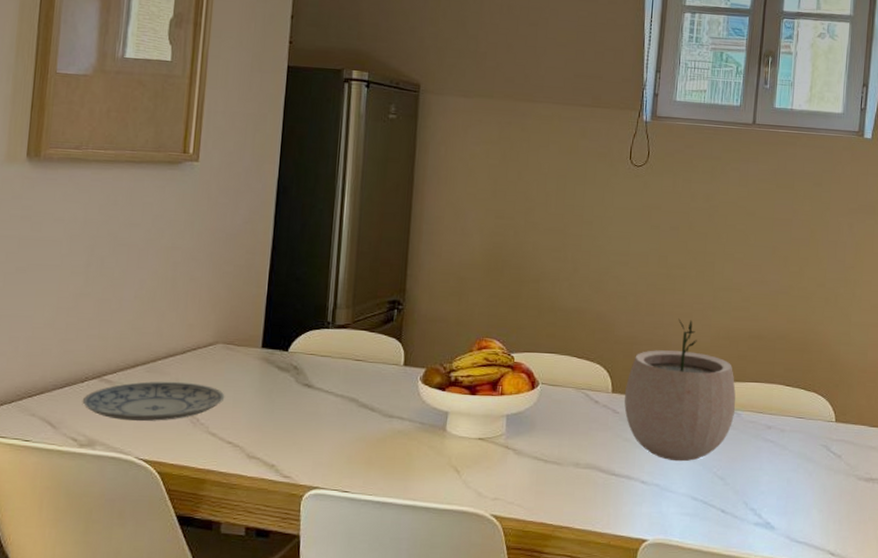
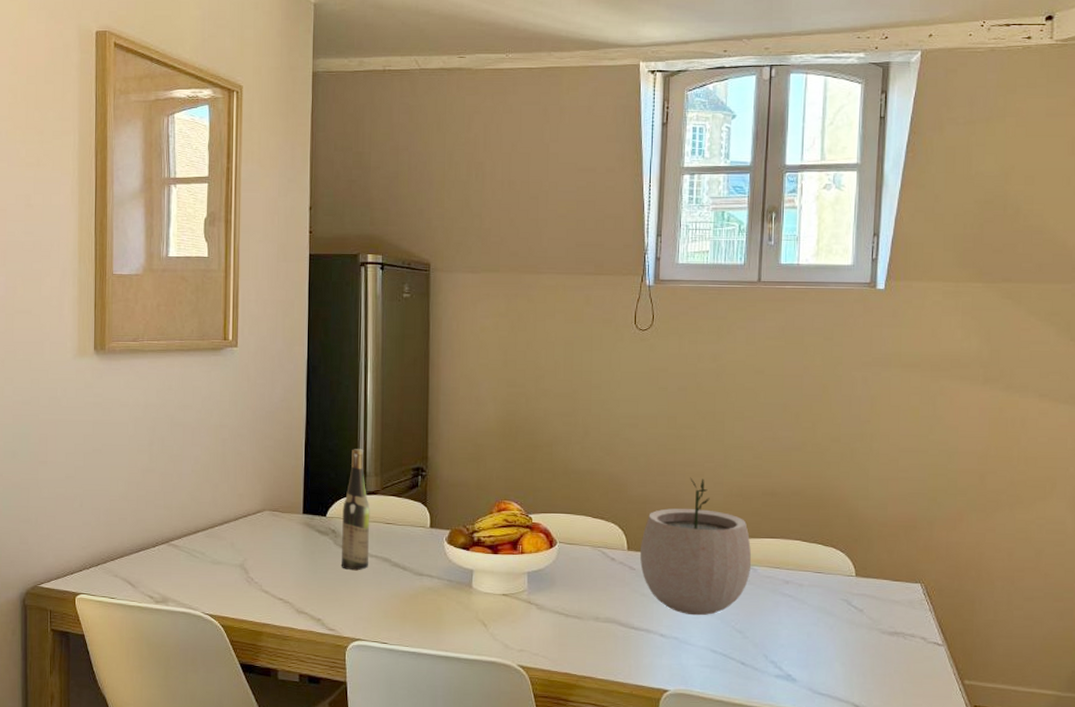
plate: present [82,381,225,422] -> none [155,545,274,581]
wine bottle: none [302,278,339,412] -> present [342,449,370,571]

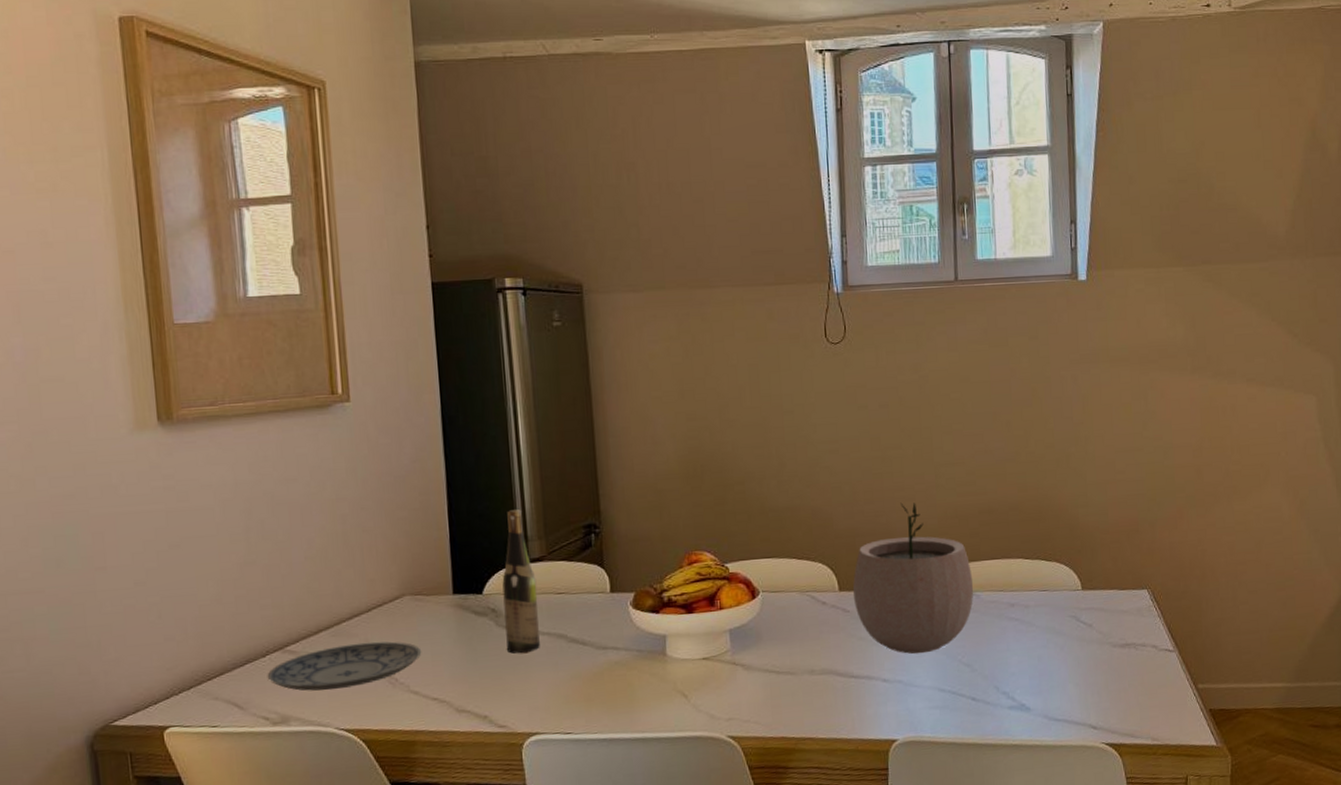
plate: none [155,545,274,581] -> present [267,641,422,691]

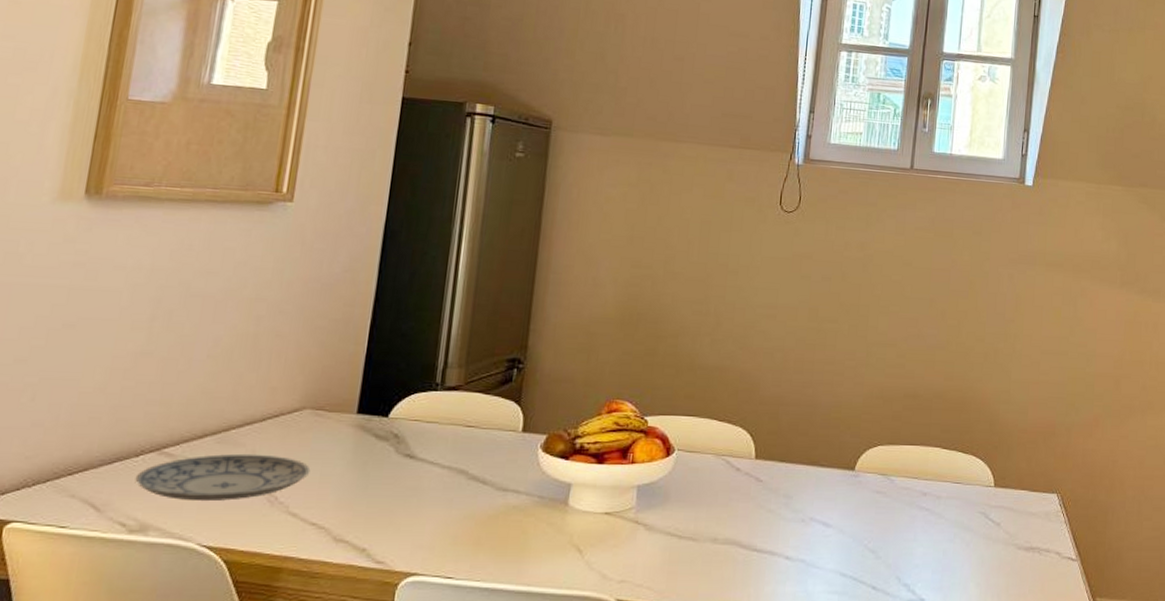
wine bottle: present [502,509,540,654] -> none [402,334,448,486]
plant pot: present [853,502,974,655] -> none [768,376,890,534]

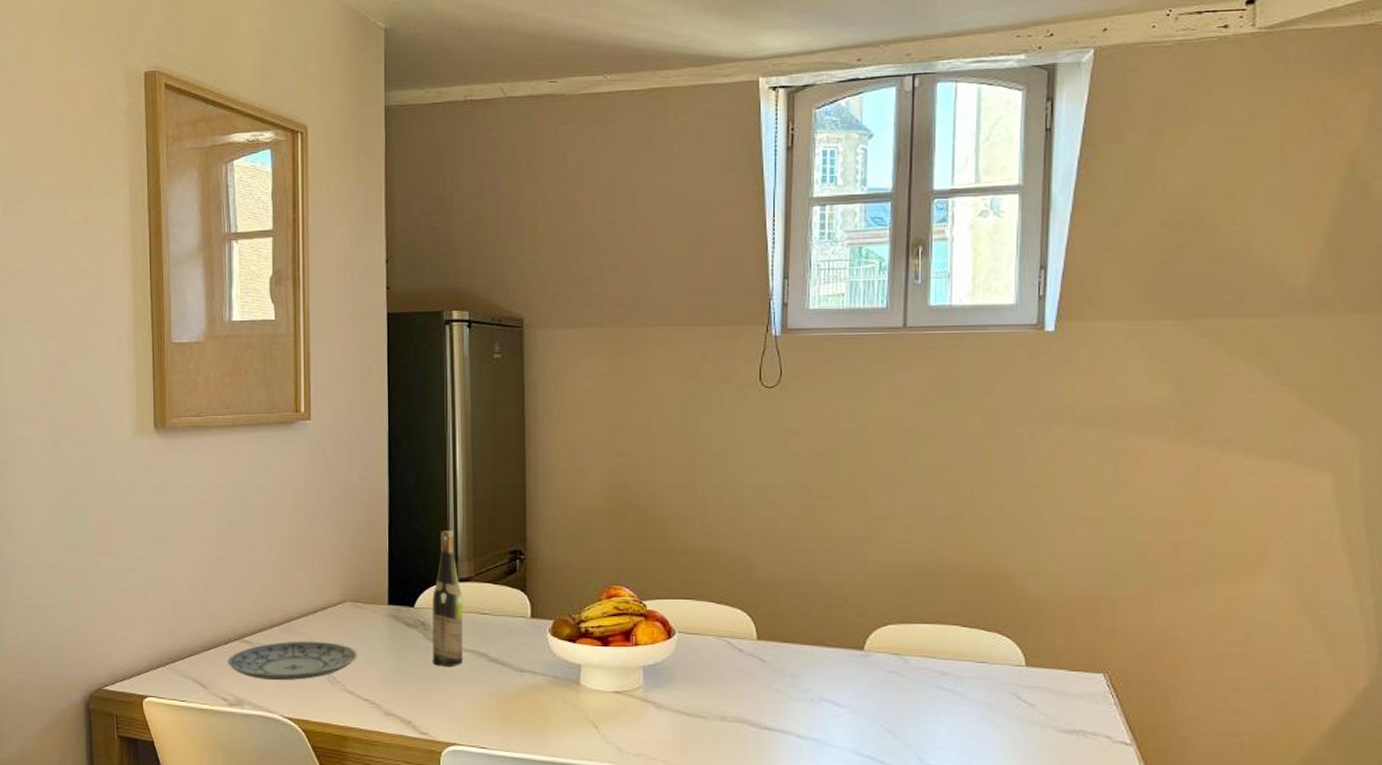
wine bottle: none [402,334,448,486] -> present [432,531,464,667]

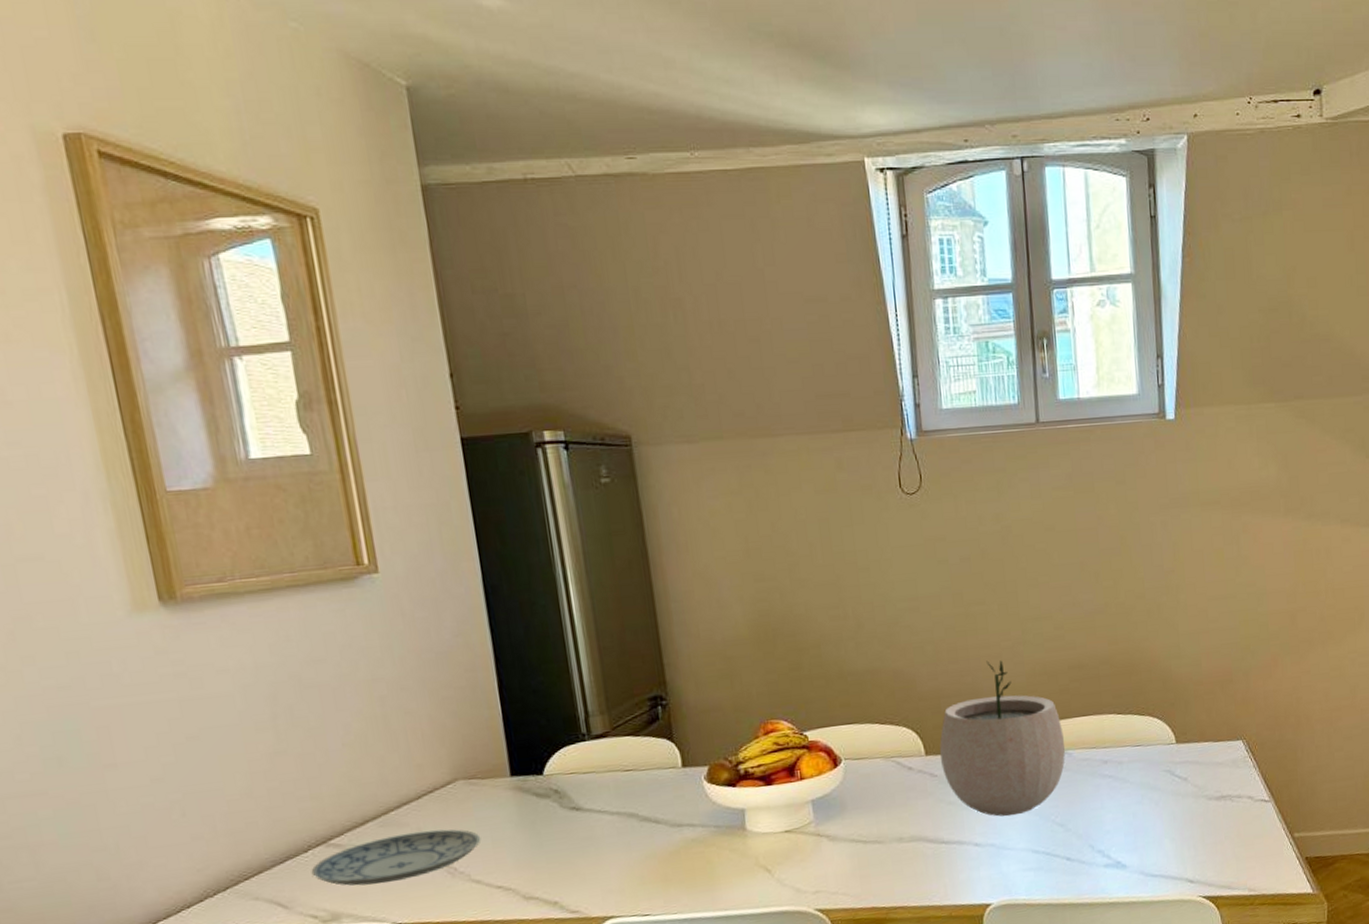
wine bottle: present [432,531,464,667] -> none [563,683,610,836]
plant pot: none [772,555,902,714] -> present [940,660,1066,817]

